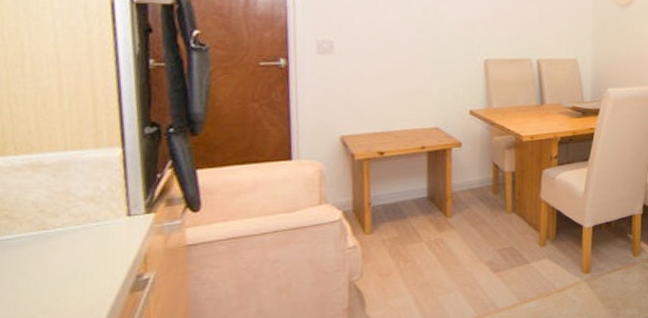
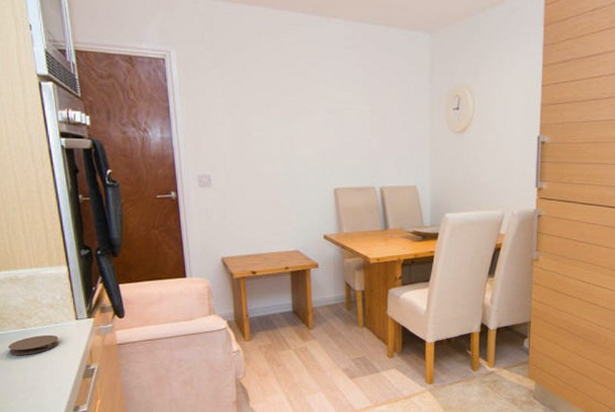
coaster: none [14,237,99,267] -> present [8,334,59,355]

